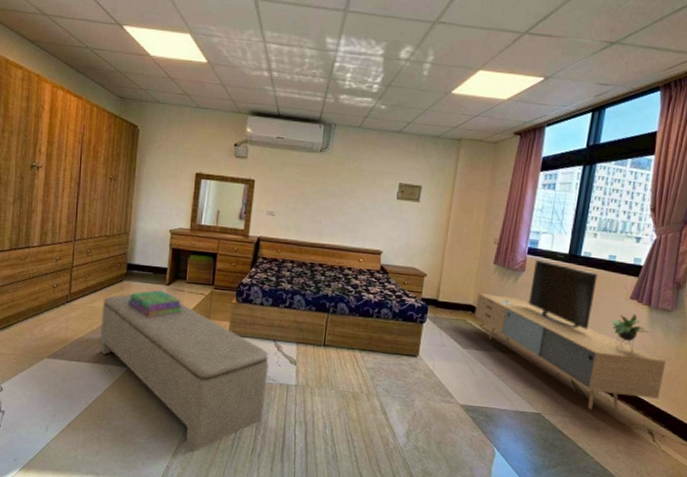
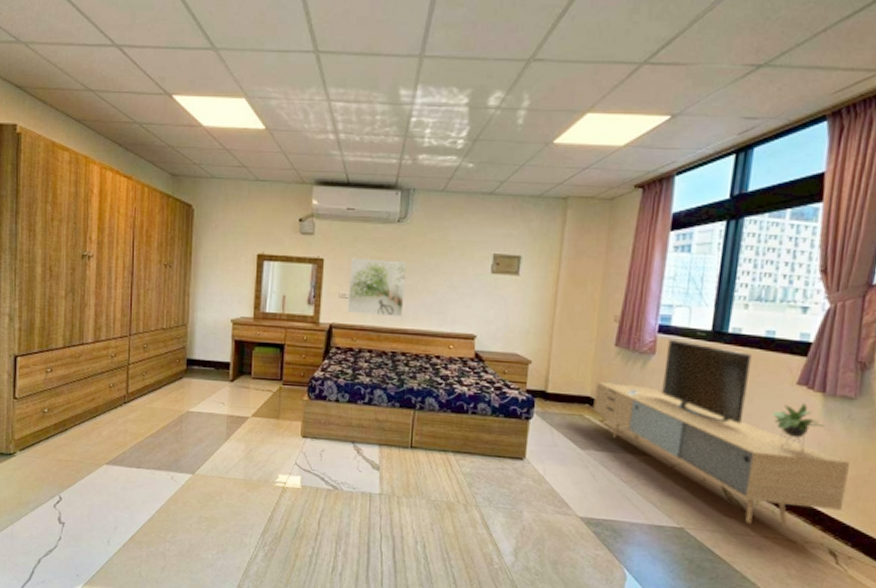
bench: present [99,294,269,452] -> none [160,393,348,570]
stack of books: present [127,290,183,318] -> none [189,387,249,419]
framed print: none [273,180,327,233] -> present [347,257,408,316]

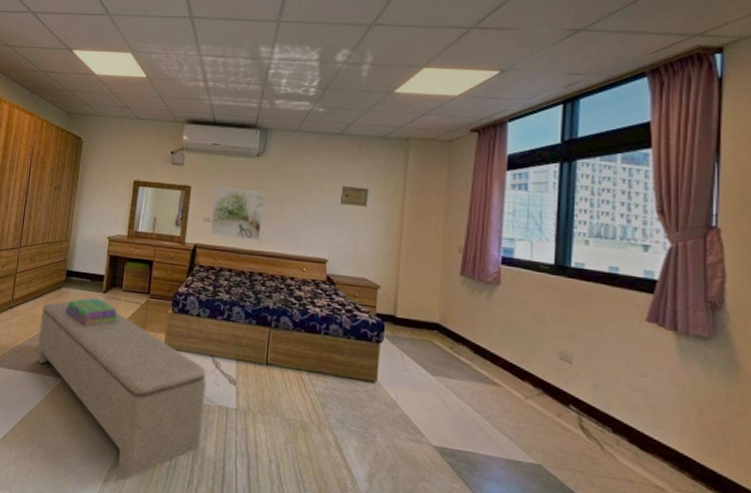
bench: none [160,393,348,570] -> present [36,301,207,480]
stack of books: none [189,387,249,419] -> present [65,297,119,327]
media console: present [593,340,851,528] -> none [442,271,714,472]

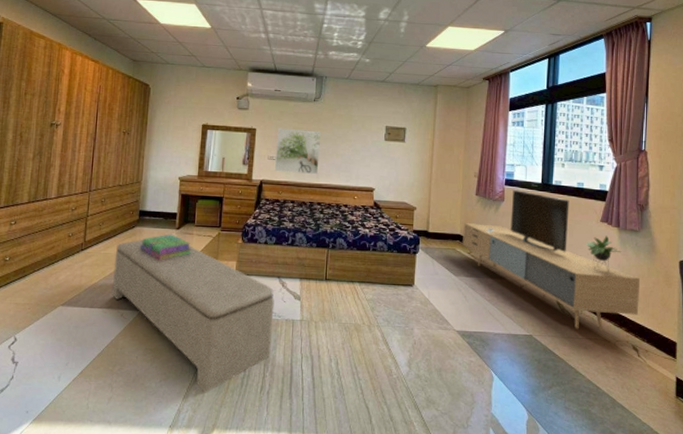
media console: none [442,271,714,472] -> present [462,190,641,330]

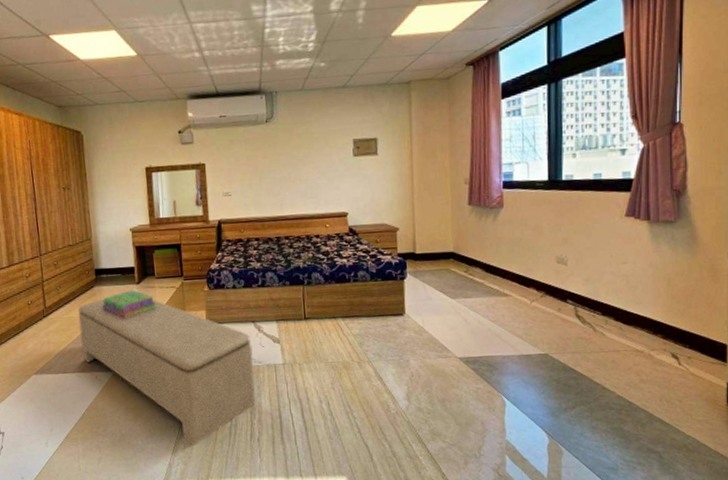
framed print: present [274,127,322,174] -> none [229,155,282,209]
media console: present [462,190,641,330] -> none [456,192,679,342]

